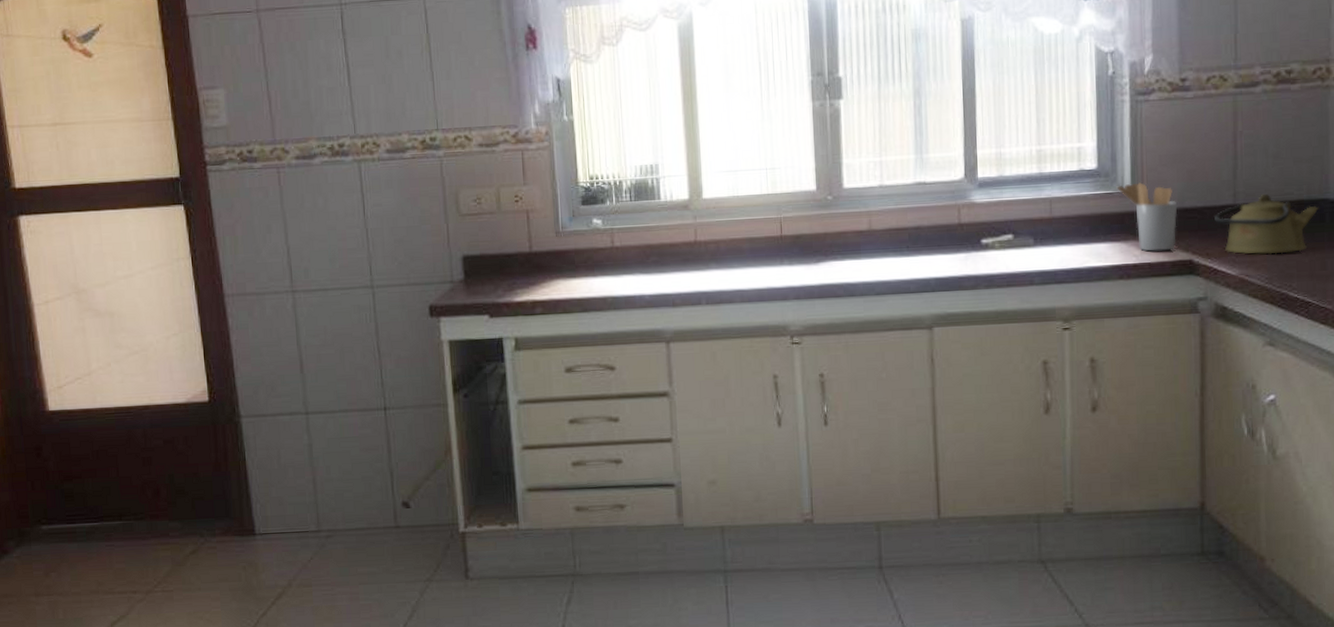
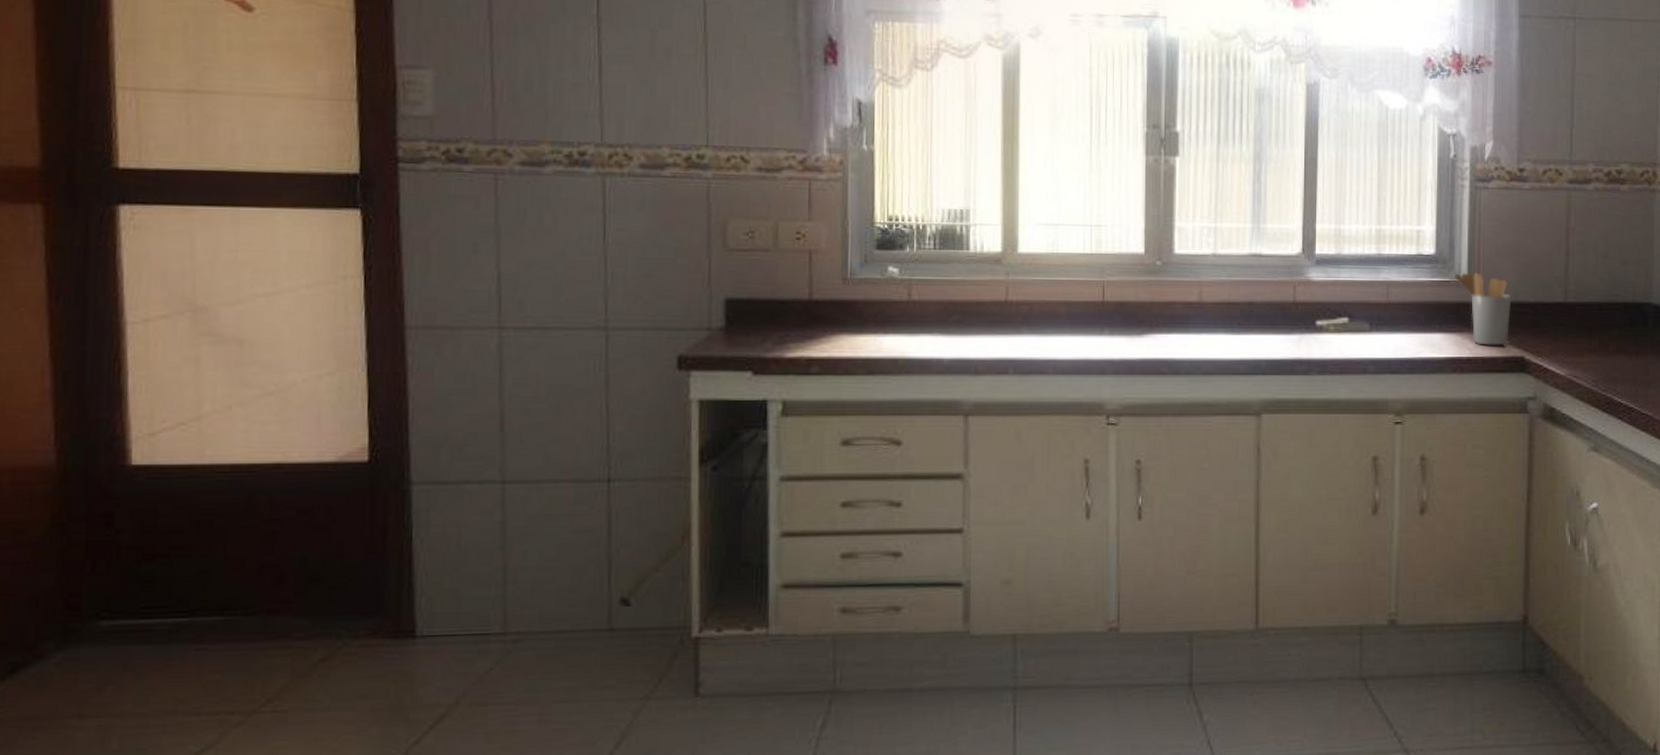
kettle: present [1214,193,1319,255] -> none [1546,293,1643,356]

